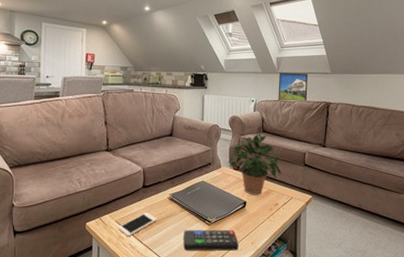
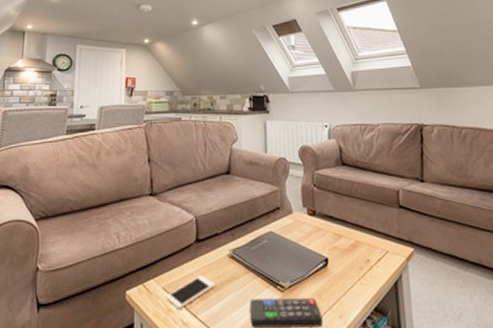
potted plant: present [227,130,282,195] -> none [300,162,371,249]
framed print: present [278,72,308,101] -> none [356,89,394,125]

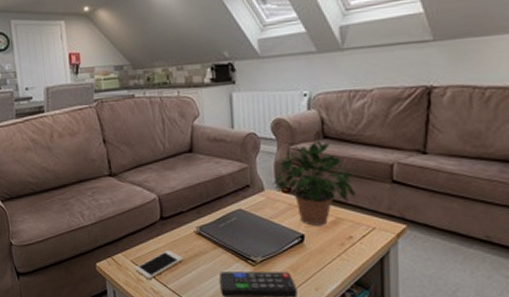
potted plant: none [300,162,371,249] -> present [273,136,357,226]

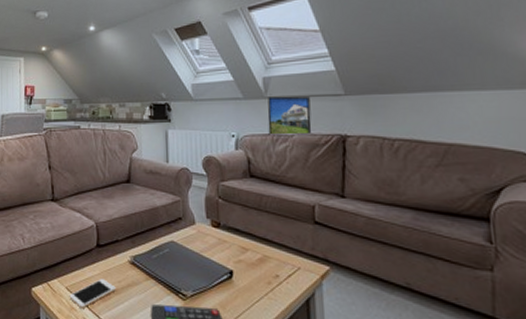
potted plant: present [273,136,357,226] -> none [203,174,282,263]
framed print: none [344,45,394,92] -> present [267,96,312,135]

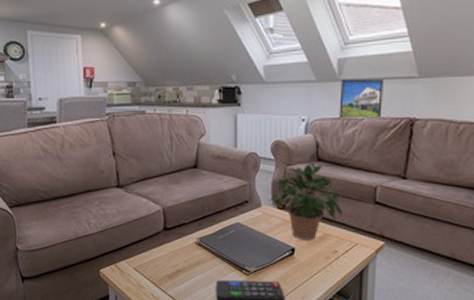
cell phone: present [69,279,116,308] -> none [137,259,182,286]
potted plant: none [203,174,282,263] -> present [269,158,343,240]

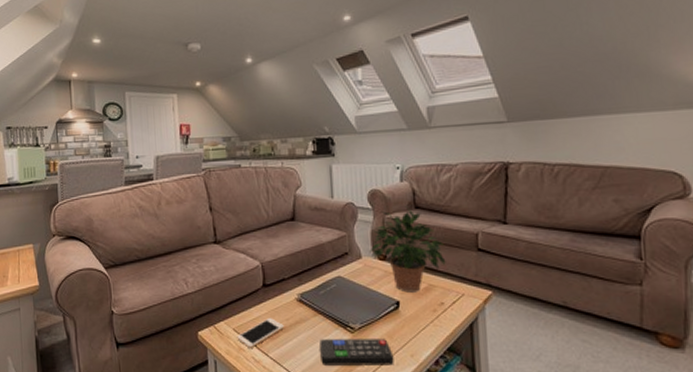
cell phone: none [137,259,182,286] -> present [237,318,284,348]
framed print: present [339,78,383,119] -> none [432,125,475,166]

